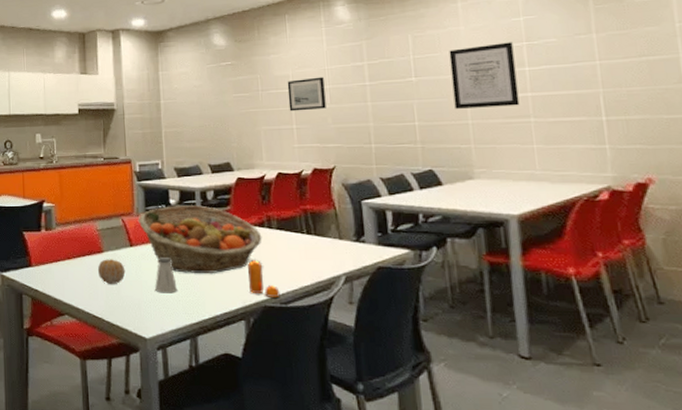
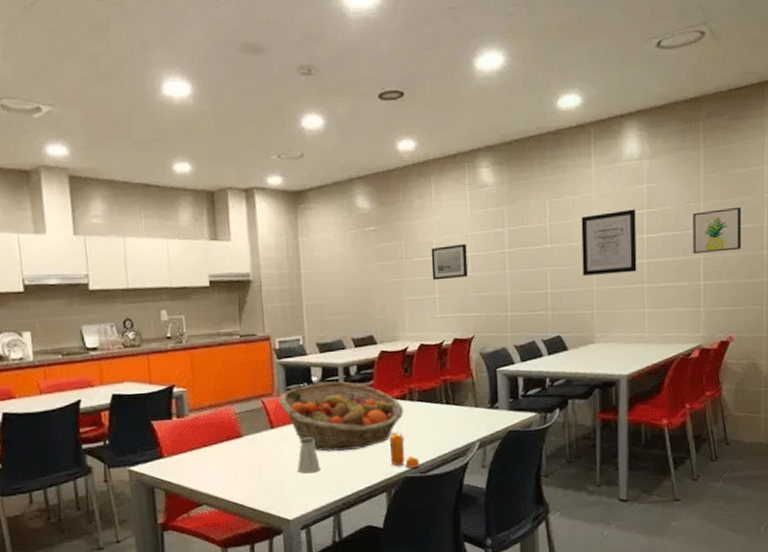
fruit: present [97,259,126,285] -> none [236,443,267,470]
wall art: none [584,37,652,87] -> present [693,206,742,254]

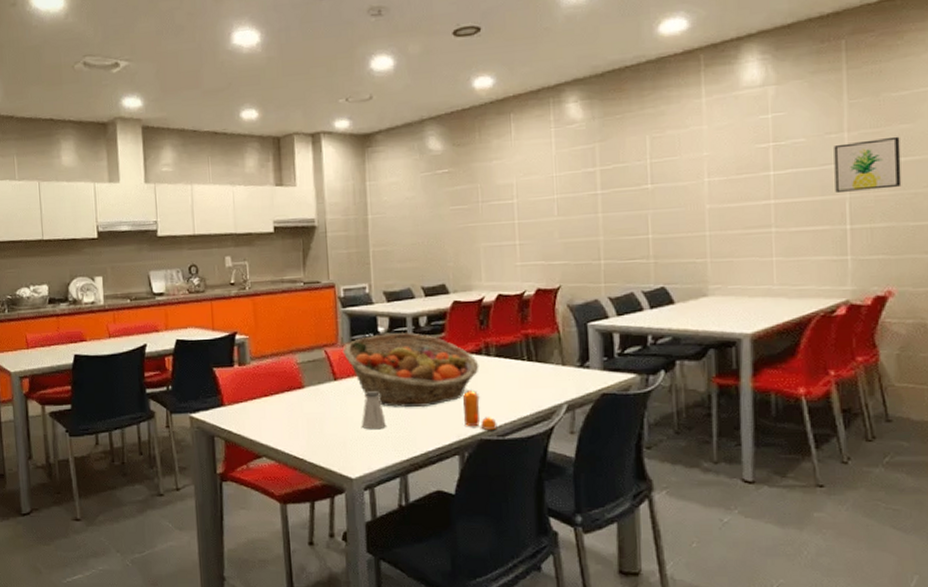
wall art: present [431,243,468,281] -> none [510,185,553,225]
wall art: present [581,209,637,276] -> none [689,143,761,219]

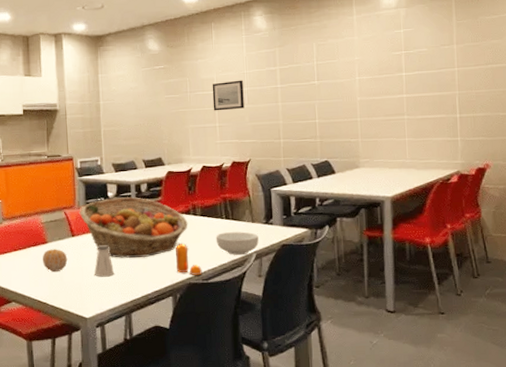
fruit: none [298,395,329,423] -> present [42,249,68,273]
wall art: none [510,185,553,225] -> present [212,80,244,111]
cereal bowl: none [514,377,571,406] -> present [215,231,259,255]
wall art: present [834,136,902,192] -> none [447,48,494,90]

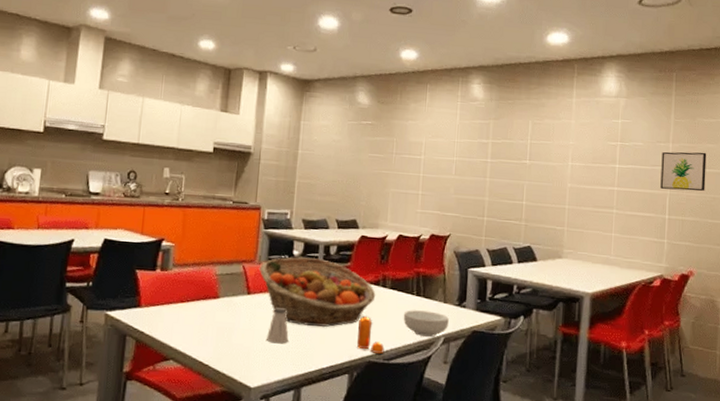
fruit: present [42,249,68,273] -> none [210,305,240,332]
wall art: present [212,80,244,111] -> none [418,147,453,179]
wall art: none [447,48,494,90] -> present [660,151,707,192]

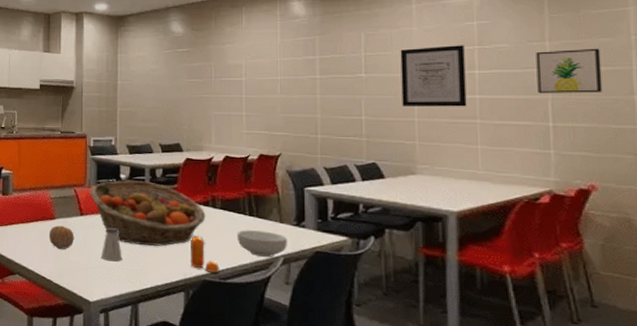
fruit: none [210,305,240,332] -> present [48,225,75,250]
wall art: none [557,139,610,198] -> present [400,45,467,107]

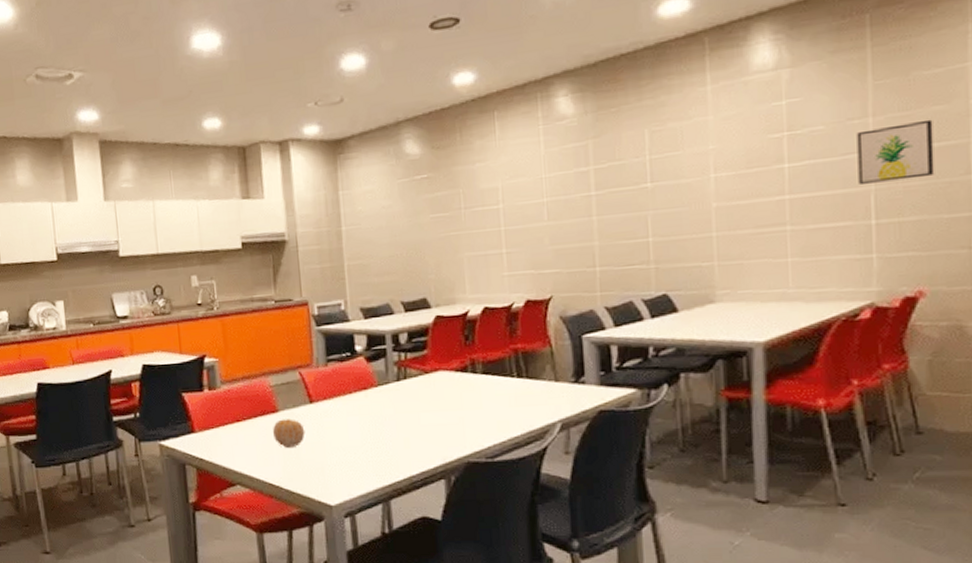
fruit basket: present [89,180,206,246] -> none [318,351,465,430]
saltshaker: present [102,228,122,262] -> none [340,413,366,454]
pepper shaker: present [190,236,220,273] -> none [448,411,486,452]
cereal bowl: present [237,230,287,257] -> none [503,394,565,425]
wall art: present [400,45,467,107] -> none [693,133,775,219]

